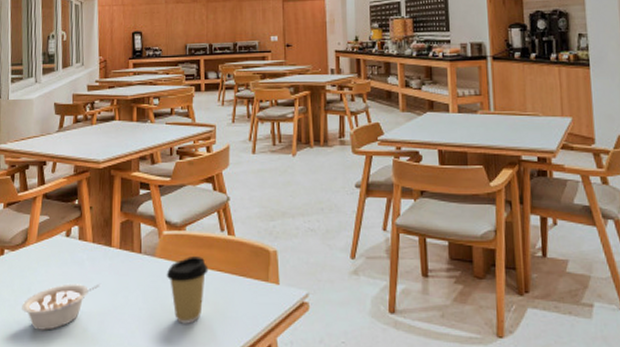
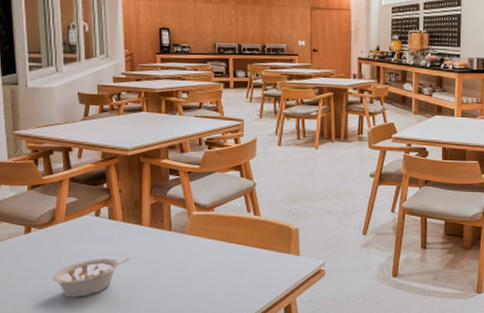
coffee cup: present [166,256,209,324] -> none [195,233,236,289]

